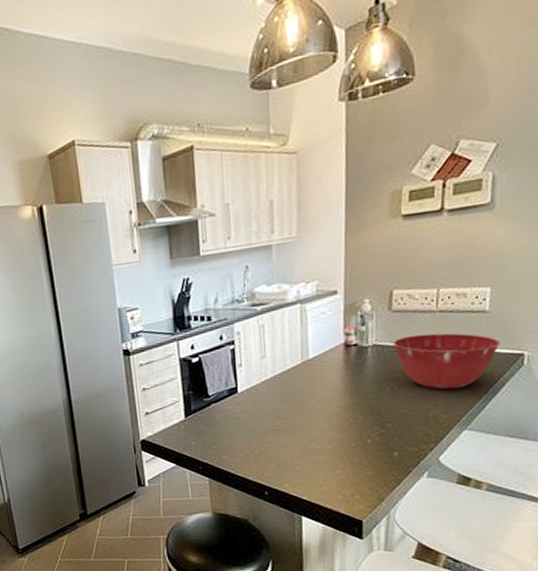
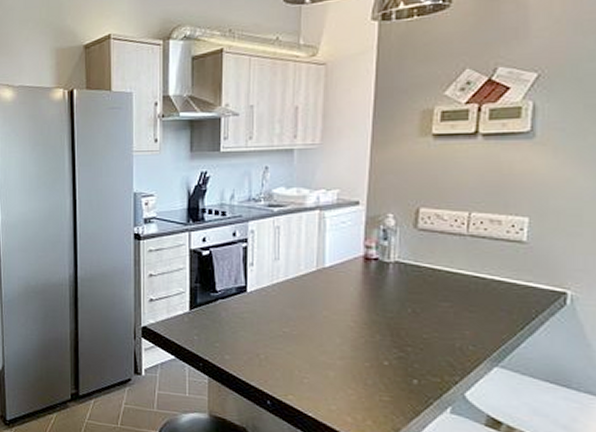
mixing bowl: present [393,333,500,390] -> none [417,257,539,321]

